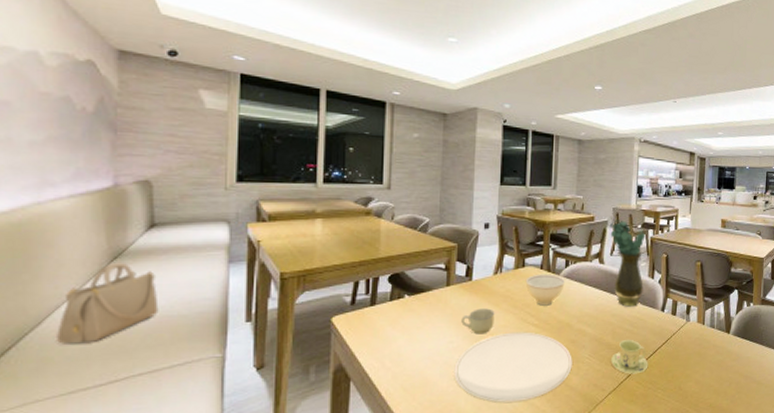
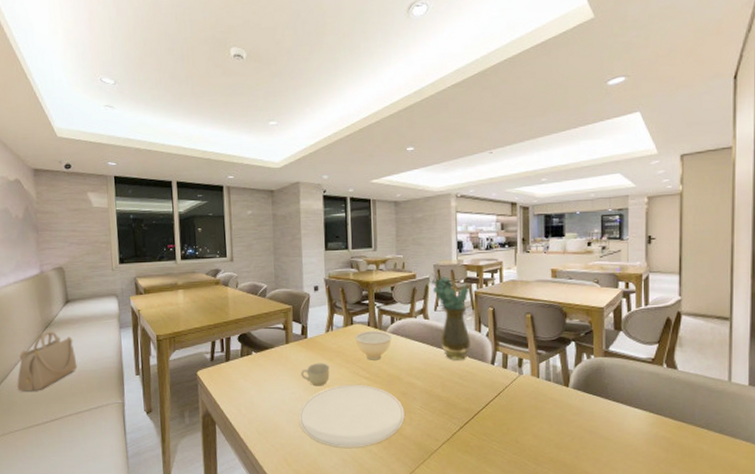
cup and saucer: present [611,339,649,374] -> none [443,391,481,426]

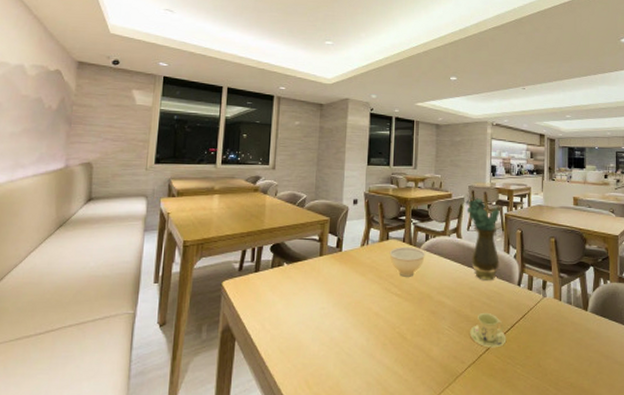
handbag: present [17,330,78,392] -> none [12,229,89,297]
plate: present [298,384,405,449] -> none [324,301,433,370]
cup: present [301,363,330,386] -> none [332,278,362,302]
cup and saucer: none [443,391,481,426] -> present [470,312,507,348]

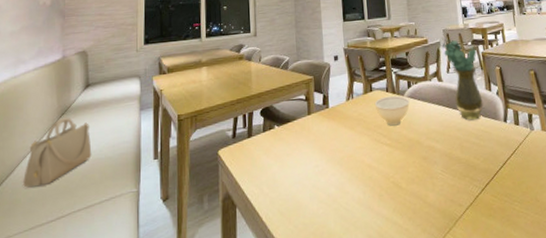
handbag: none [12,229,89,297] -> present [23,117,92,188]
cup and saucer: present [470,312,507,348] -> none [463,152,501,188]

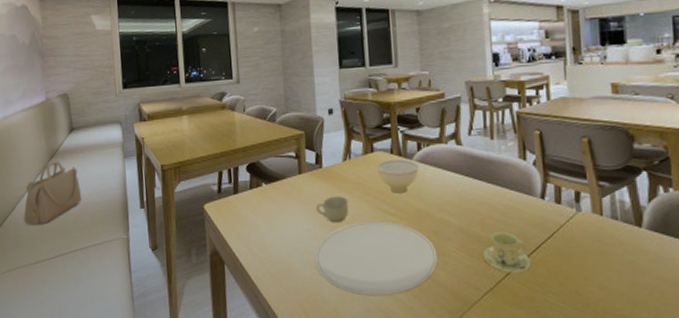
plate: none [321,152,428,224] -> present [314,221,438,296]
cup: none [323,132,352,157] -> present [316,196,349,223]
vase: present [442,38,484,120] -> none [464,92,514,194]
cup and saucer: none [463,152,501,188] -> present [483,231,532,273]

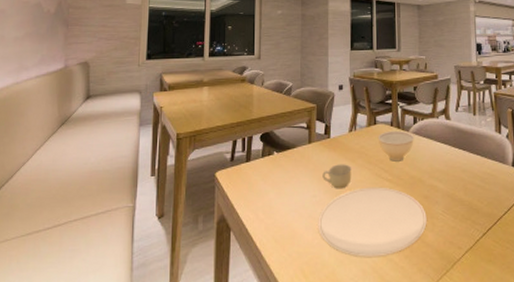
handbag: present [24,160,82,225] -> none [22,127,90,194]
cup and saucer: present [483,231,532,273] -> none [465,195,504,232]

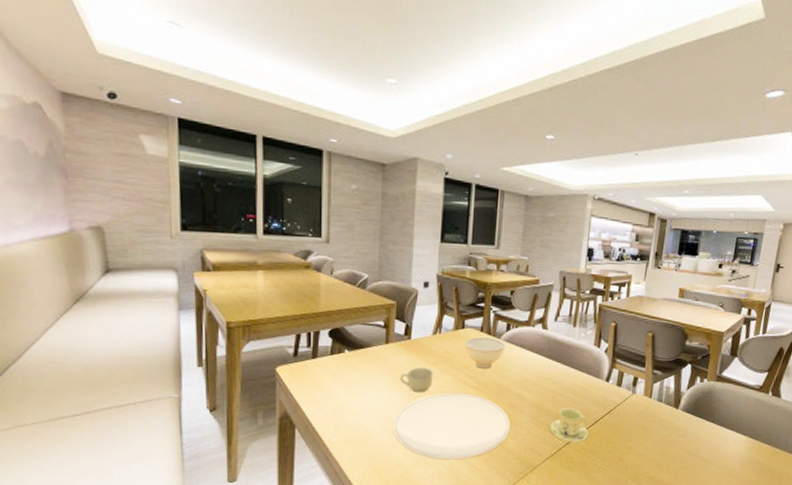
cup and saucer: none [465,195,504,232] -> present [550,407,589,442]

